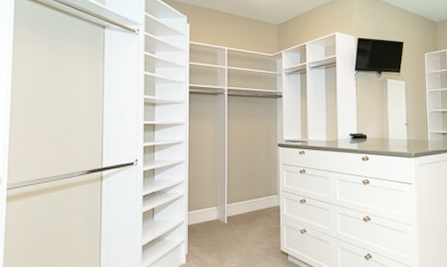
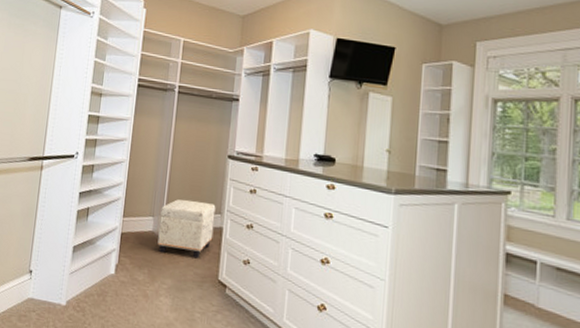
ottoman: none [223,186,272,237] -> present [157,199,216,259]

